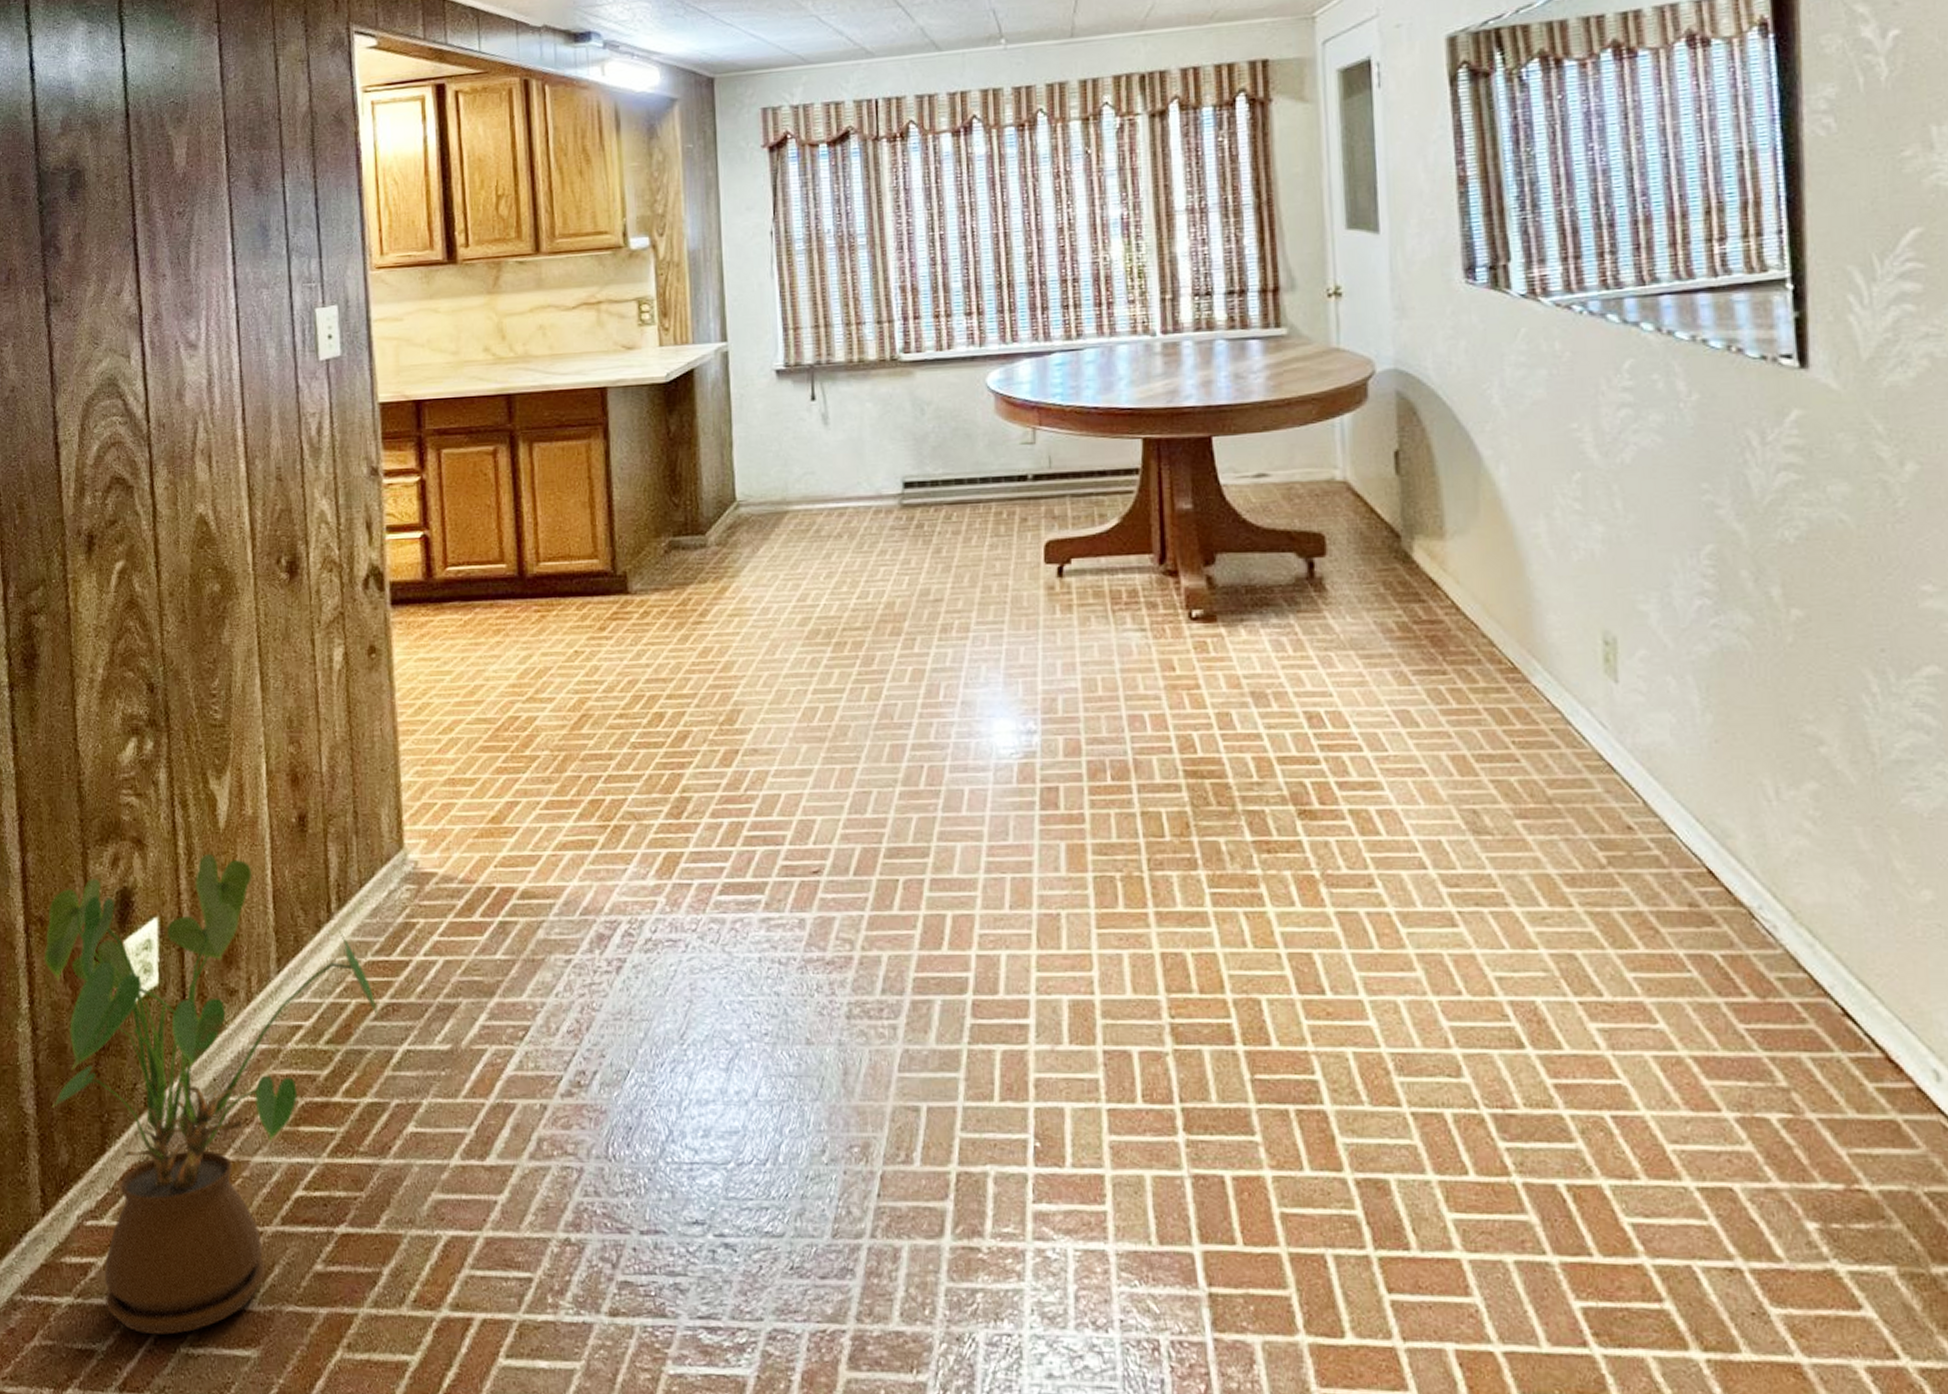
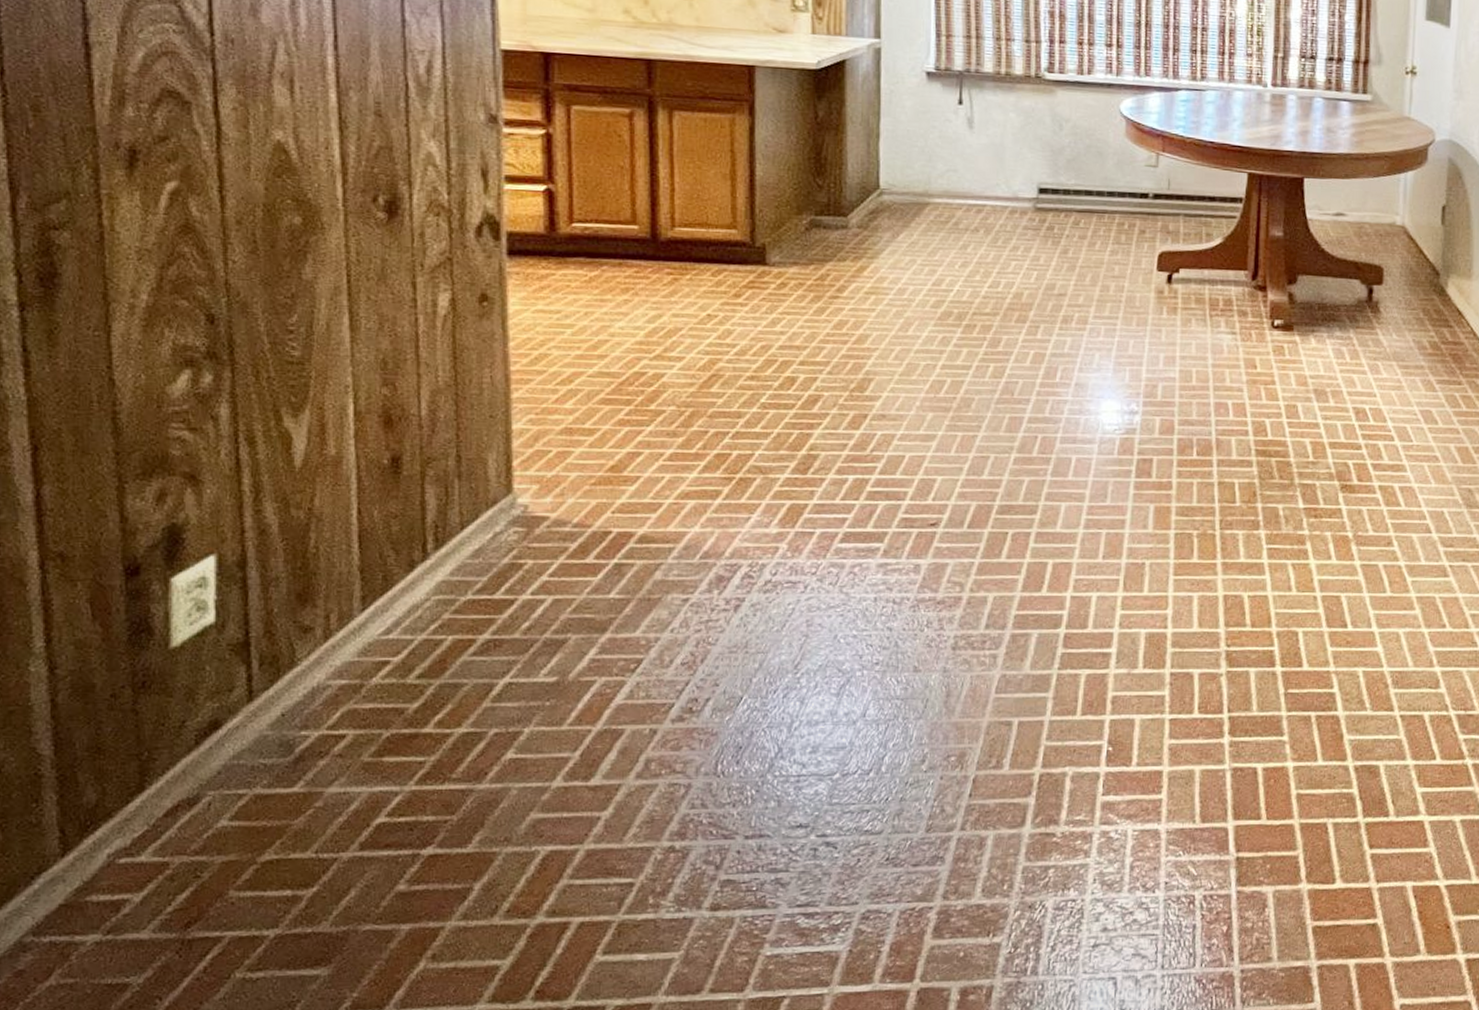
house plant: present [44,853,383,1335] -> none [65,491,483,964]

